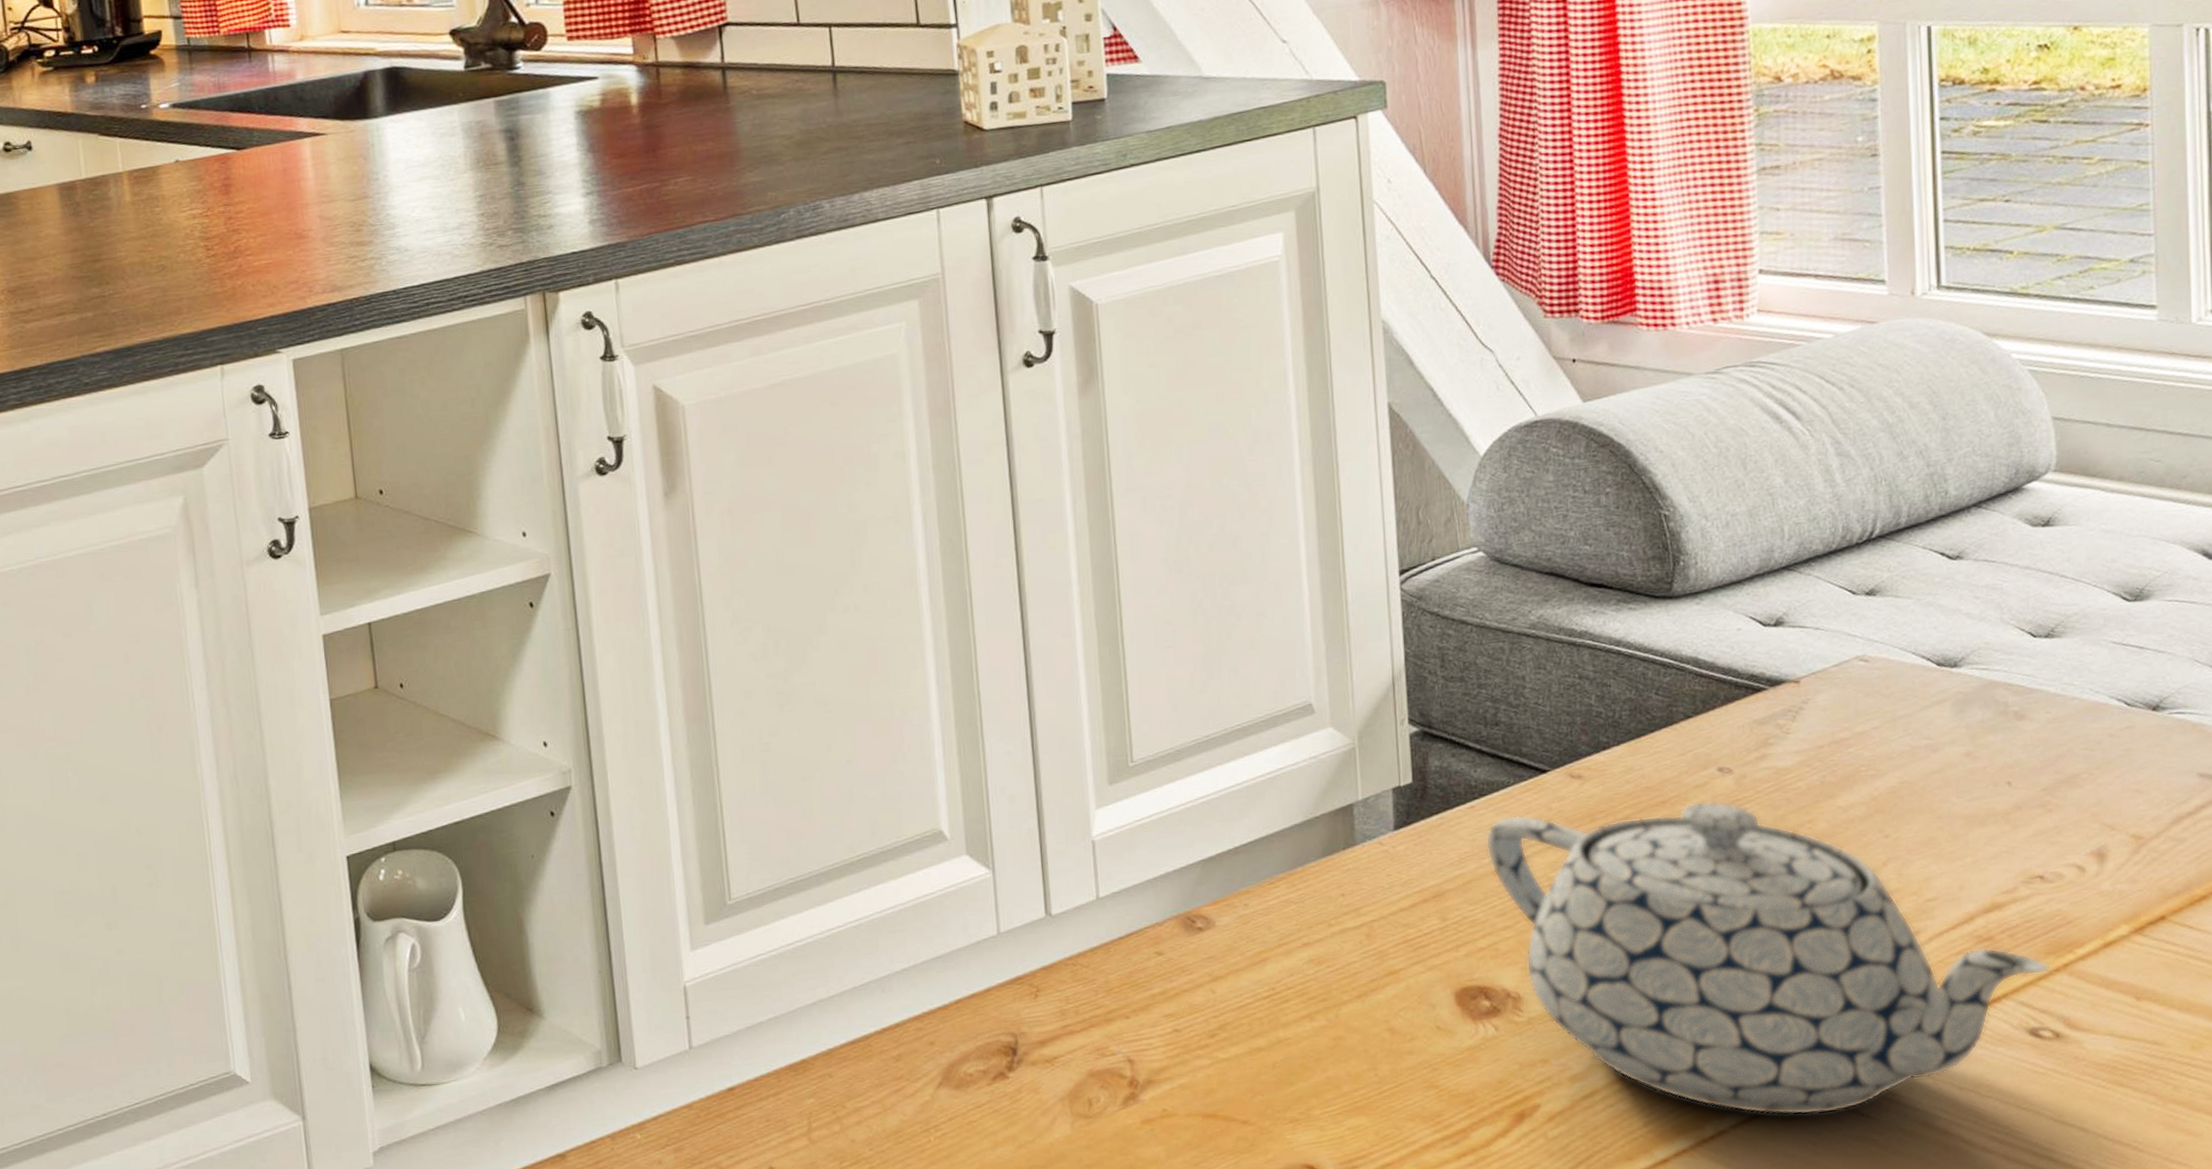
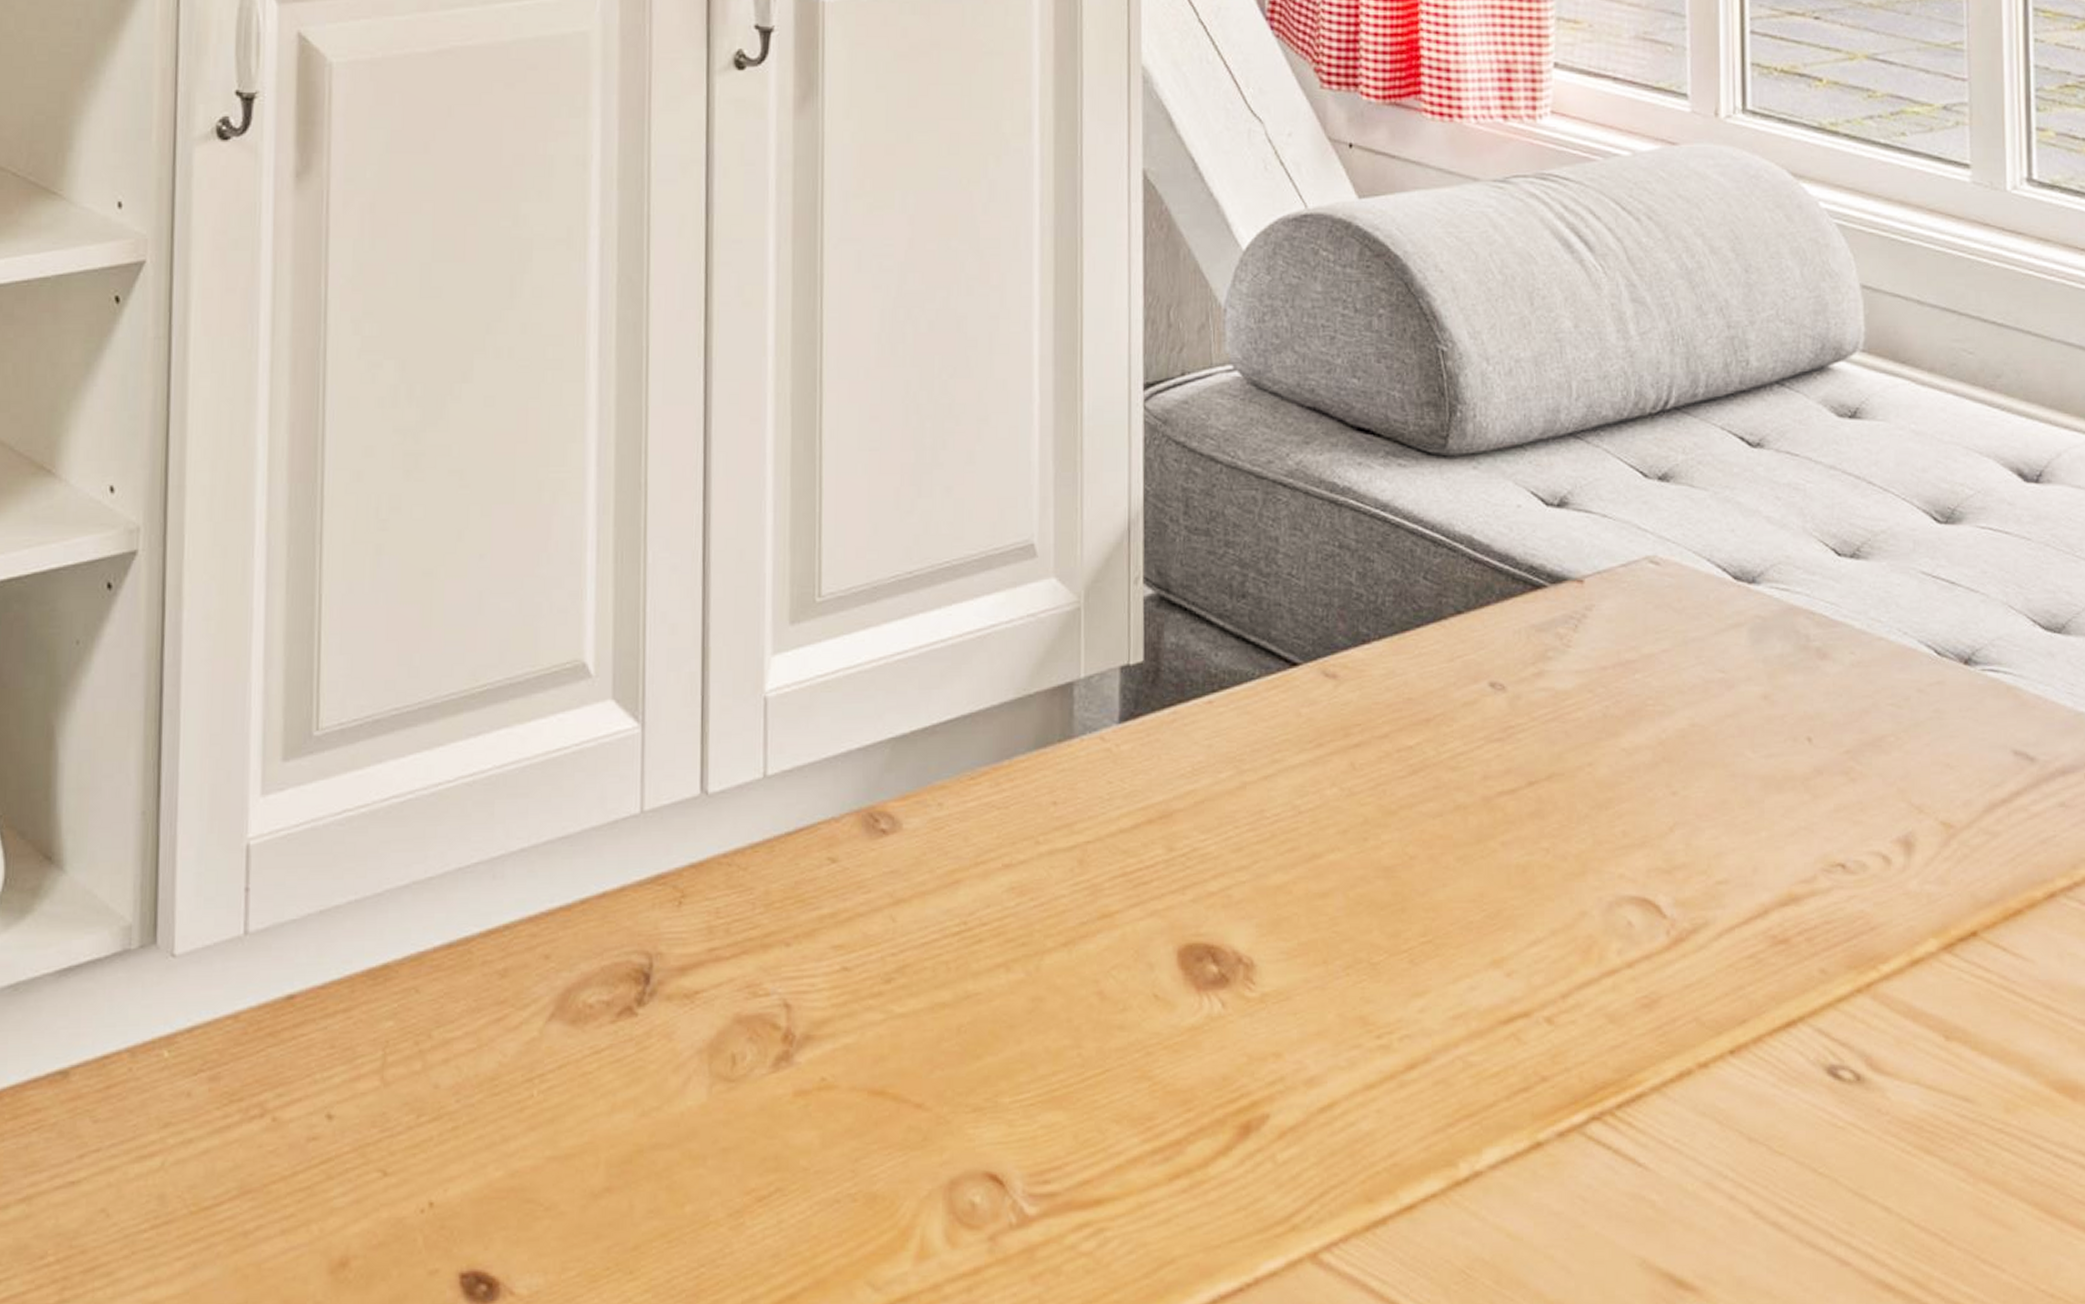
teapot: present [1485,800,2050,1116] -> none [1223,718,1852,1160]

